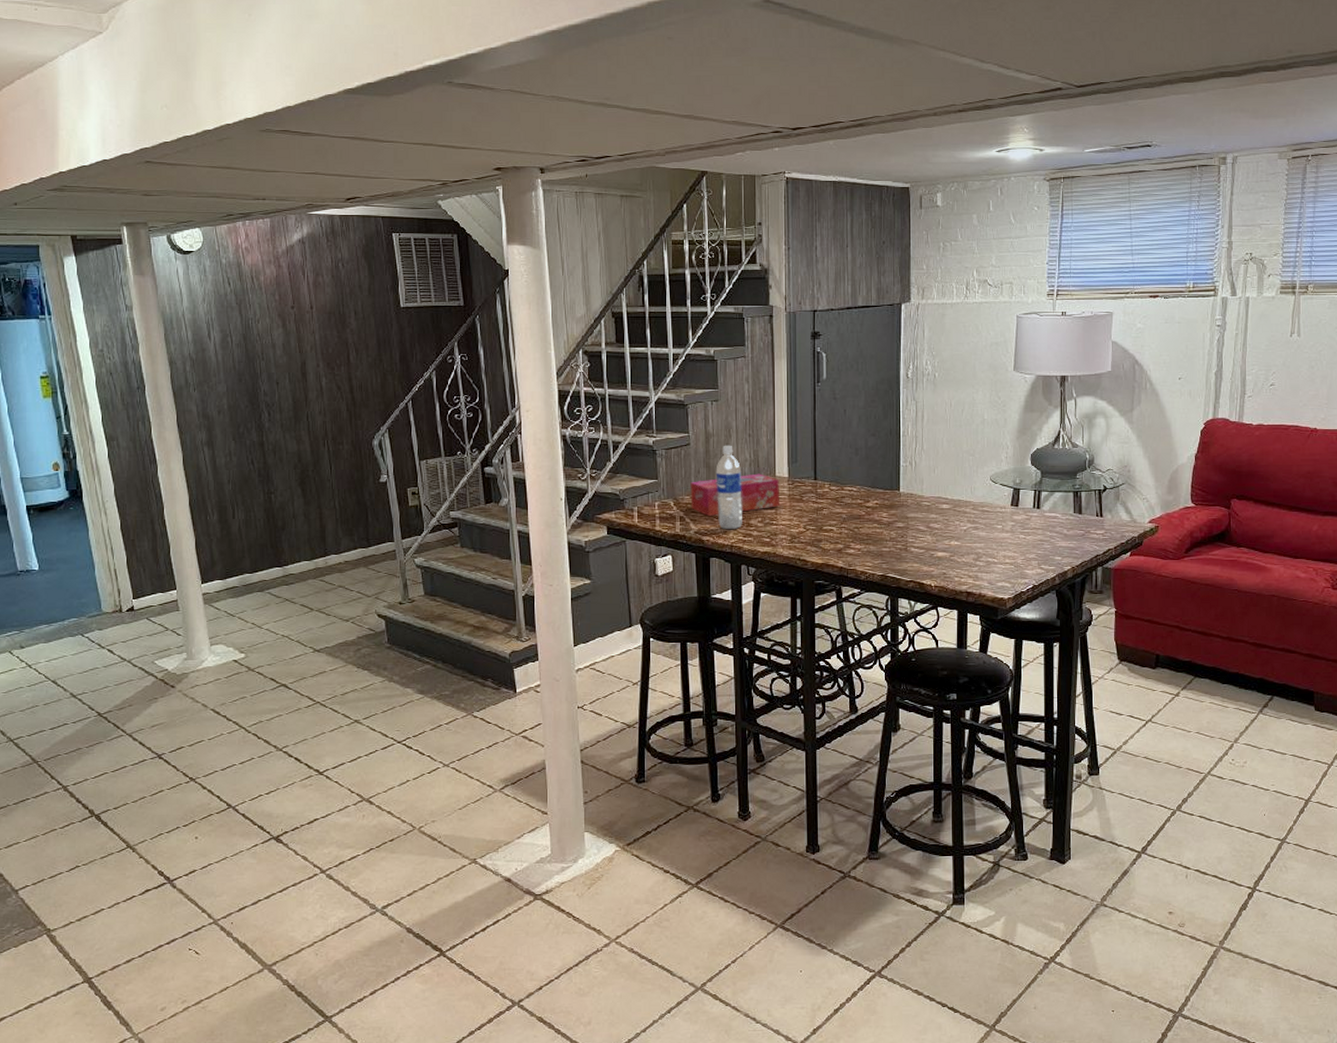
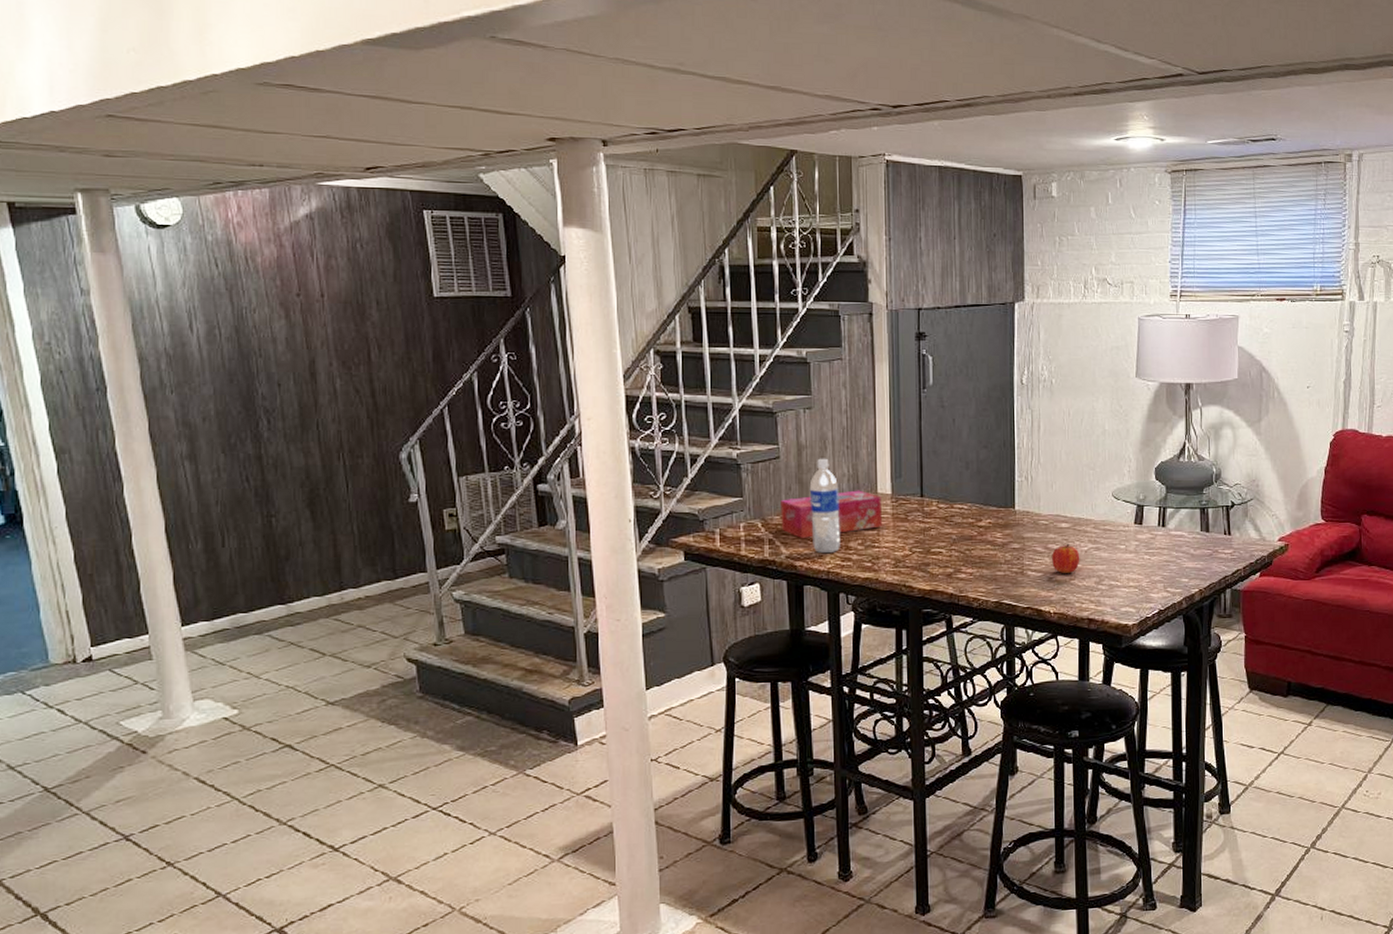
fruit: none [933,524,960,550] -> present [1052,544,1080,573]

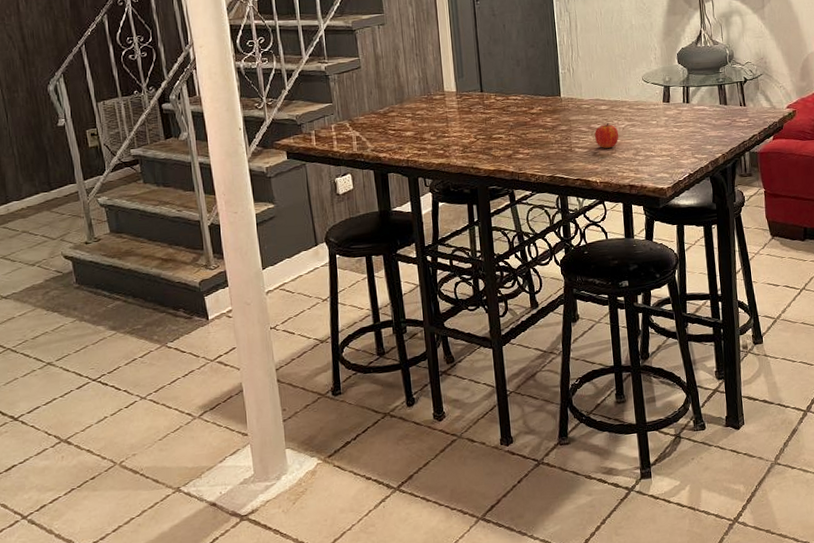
tissue box: present [780,490,882,538] -> none [364,90,450,134]
water bottle: present [809,458,840,554] -> none [387,65,416,146]

